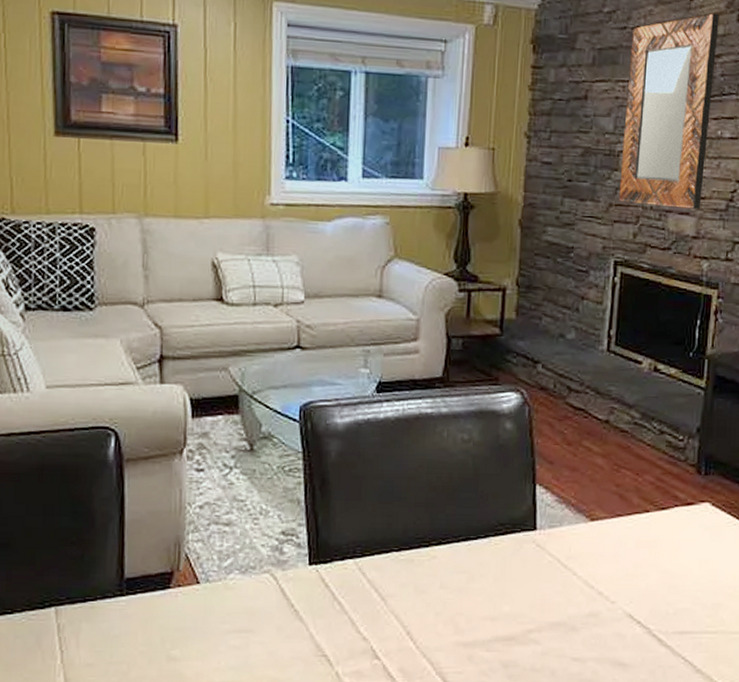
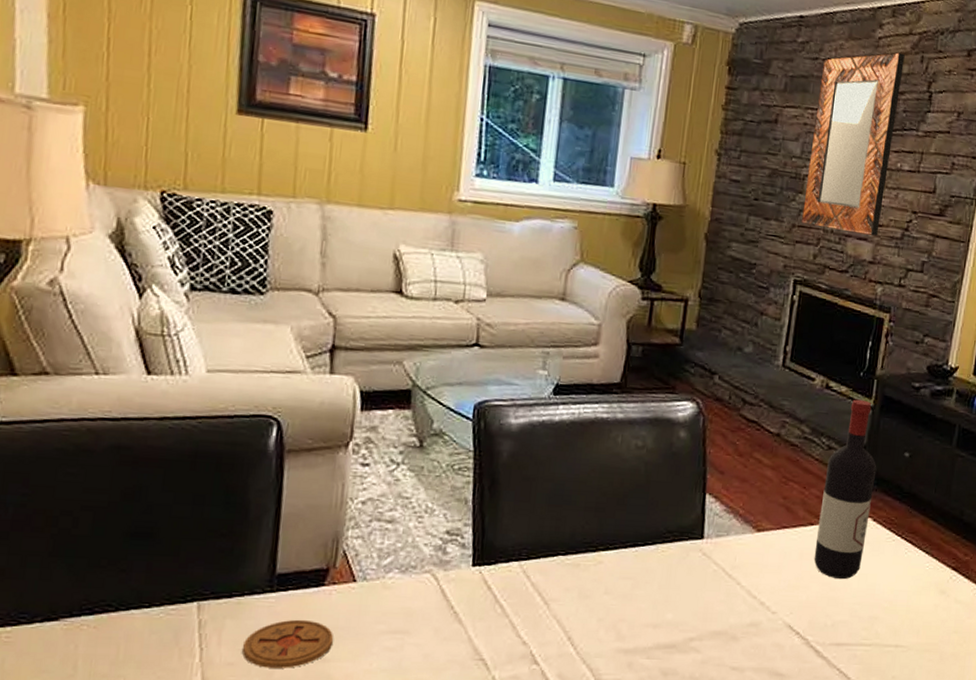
coaster: none [100,621,183,668] -> present [242,619,334,668]
wine bottle: none [651,381,713,567] -> present [814,399,877,580]

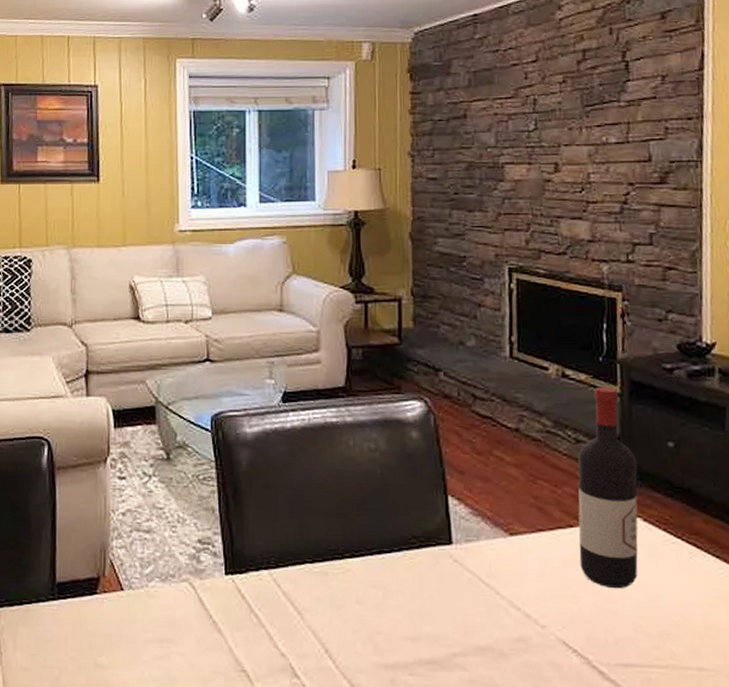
coaster: present [242,619,334,668] -> none [34,626,109,674]
home mirror: present [801,52,905,236] -> none [504,29,594,213]

